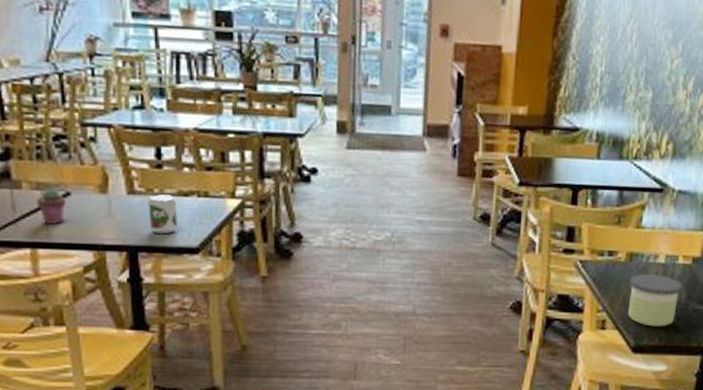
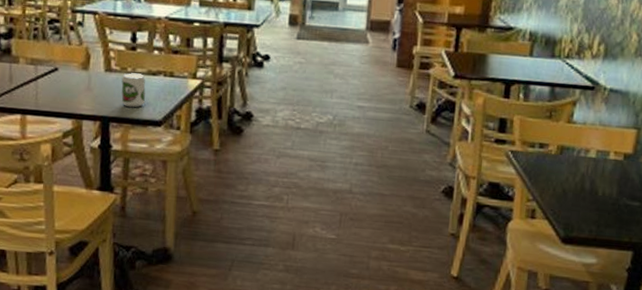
potted succulent: present [37,187,67,224] -> none [30,63,55,95]
candle: present [627,273,683,327] -> none [557,166,614,220]

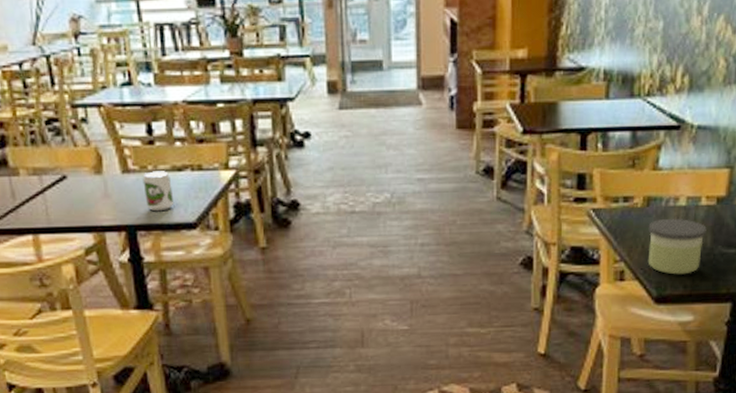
candle: none [557,166,614,220] -> present [647,218,708,275]

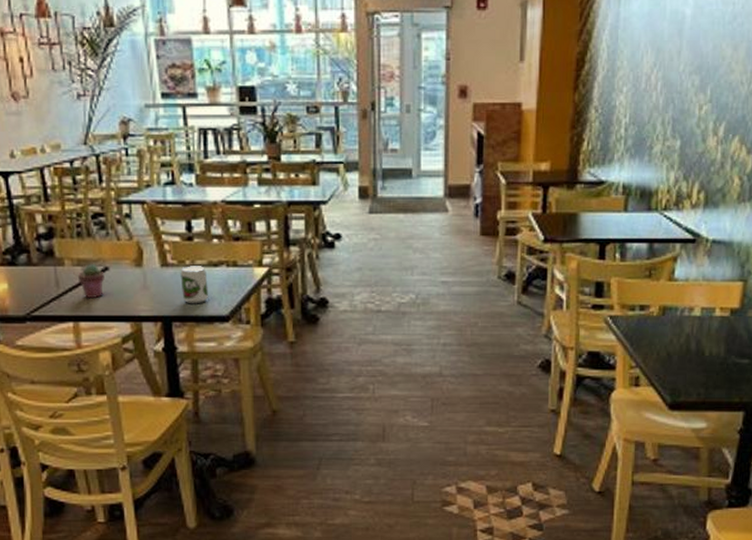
potted succulent: none [35,171,64,209] -> present [78,263,106,298]
candle: present [647,218,708,275] -> none [662,327,721,382]

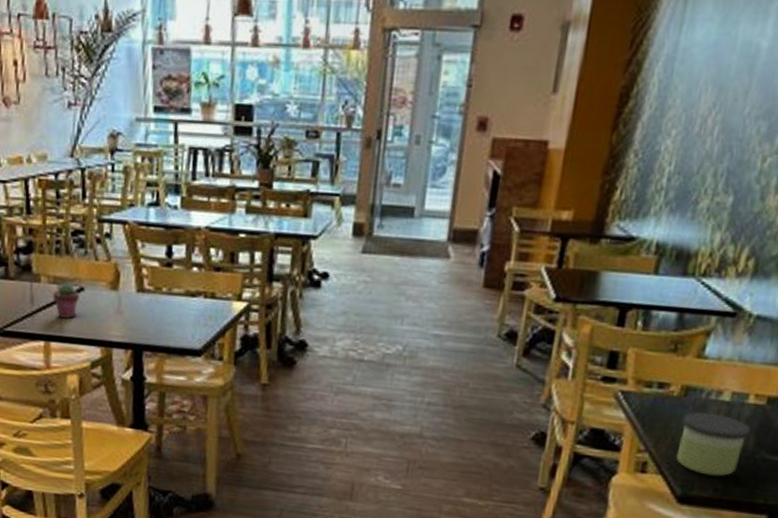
soda can: present [180,266,209,304] -> none [155,293,183,335]
candle: none [662,327,721,382] -> present [676,411,752,477]

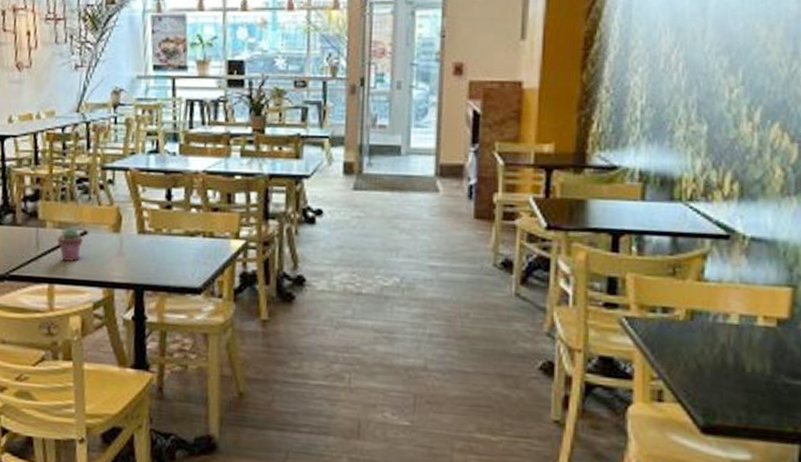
candle: present [676,411,752,477] -> none [692,335,767,404]

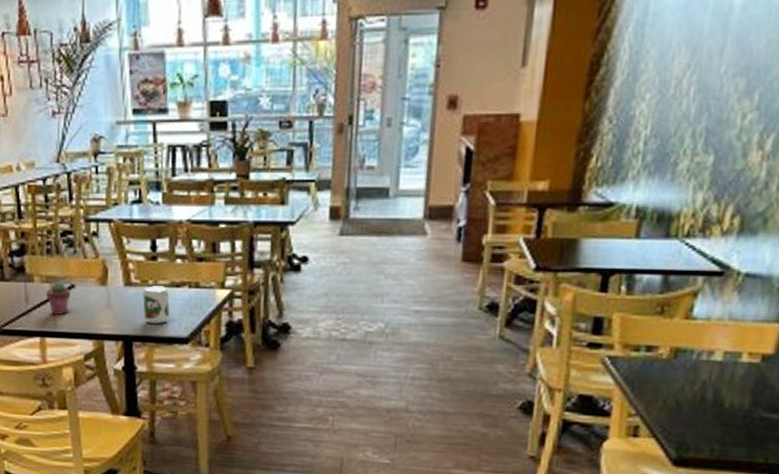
soda can: none [156,234,183,274] -> present [143,285,170,325]

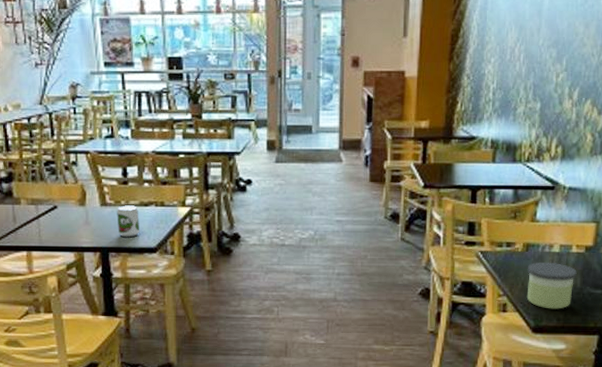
potted succulent: present [46,280,72,315] -> none [32,202,55,231]
candle: none [668,372,747,437] -> present [526,261,578,309]

